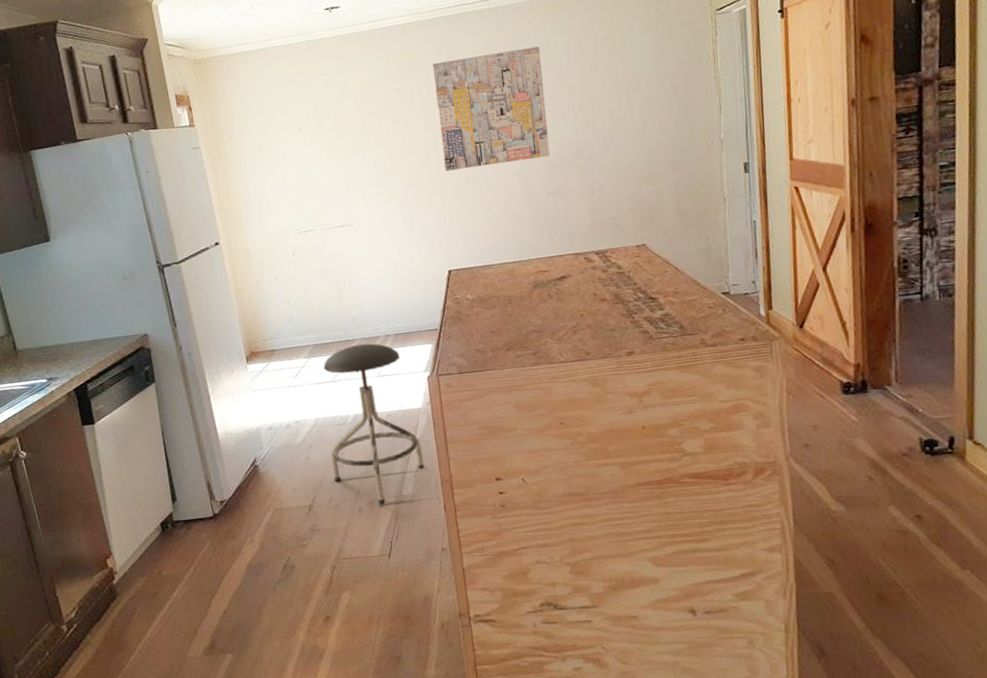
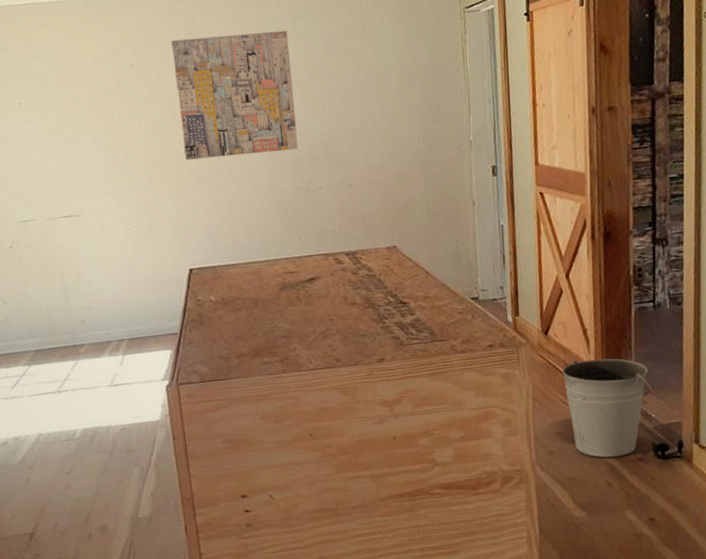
stool: present [323,343,425,505] -> none [46,349,164,530]
bucket: none [818,351,919,452] -> present [562,358,652,458]

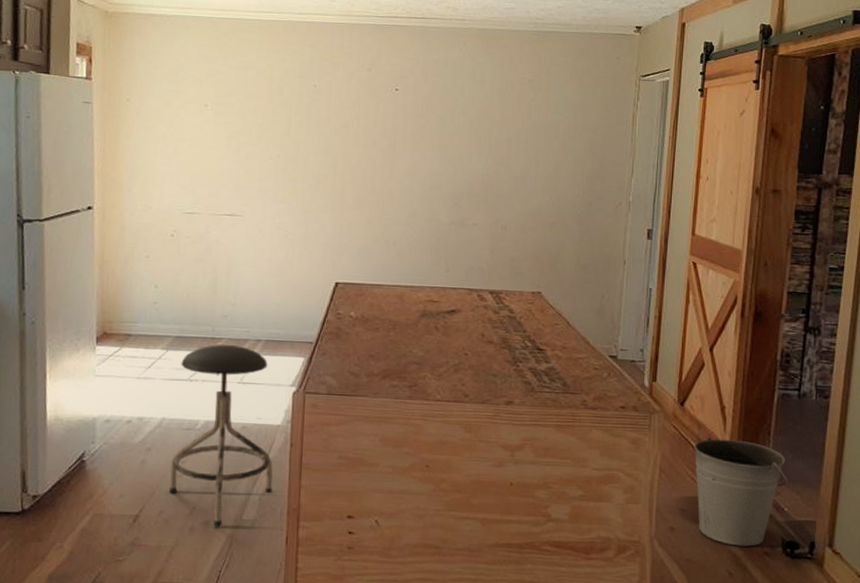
stool: none [46,349,164,530] -> present [168,345,273,527]
wall art: present [171,30,299,160] -> none [350,68,466,185]

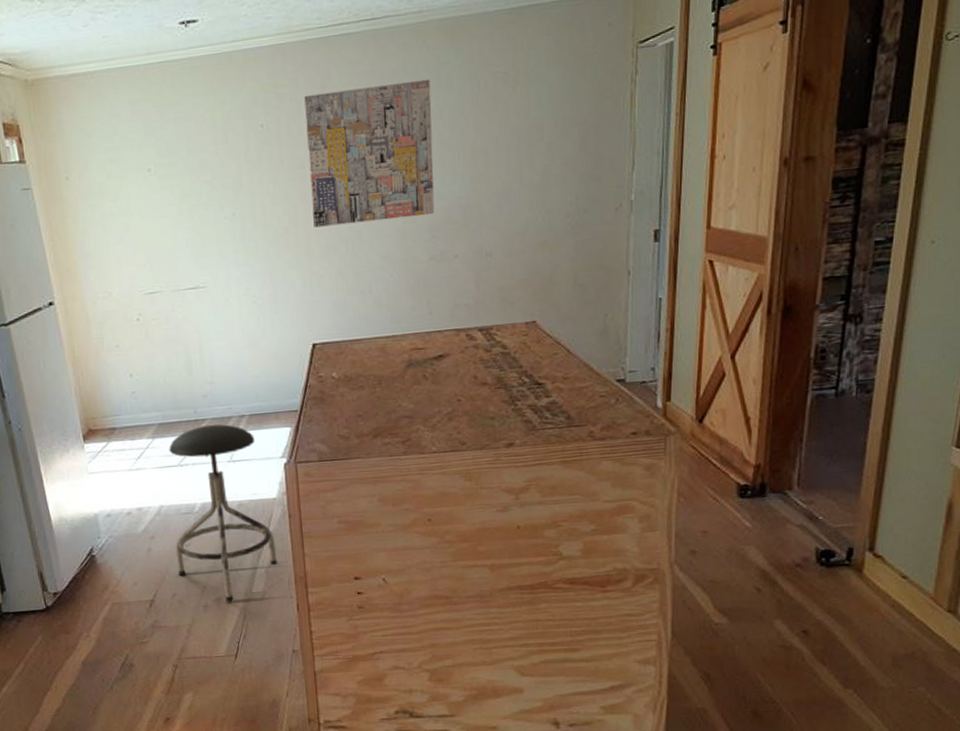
wall art: none [350,68,466,185] -> present [304,79,435,228]
bucket: present [694,435,787,547] -> none [715,450,822,562]

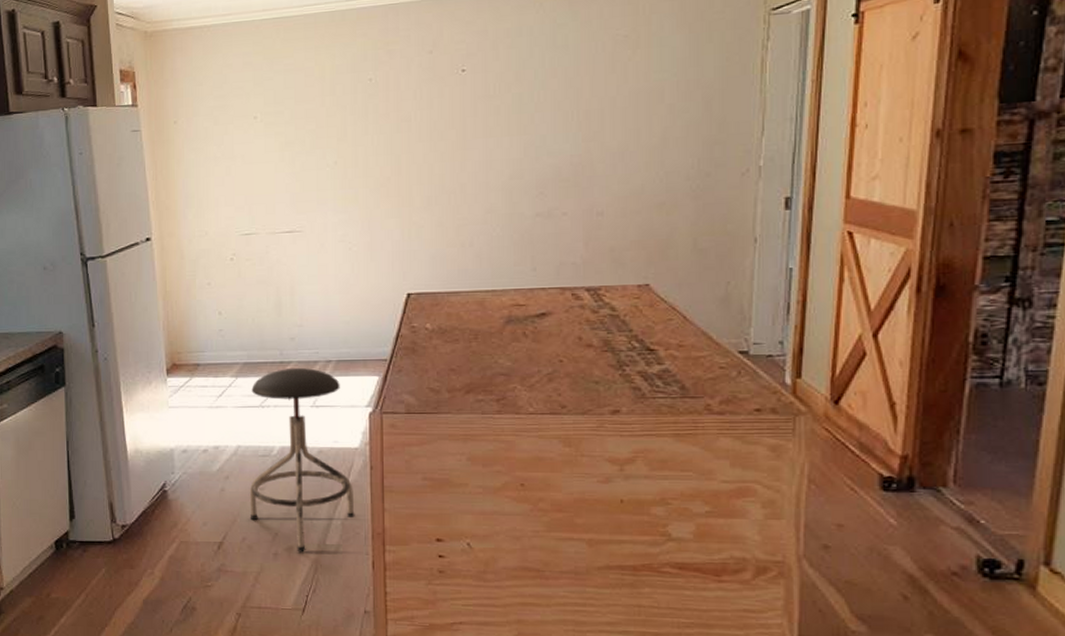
wall art: present [304,79,435,228] -> none [415,39,546,179]

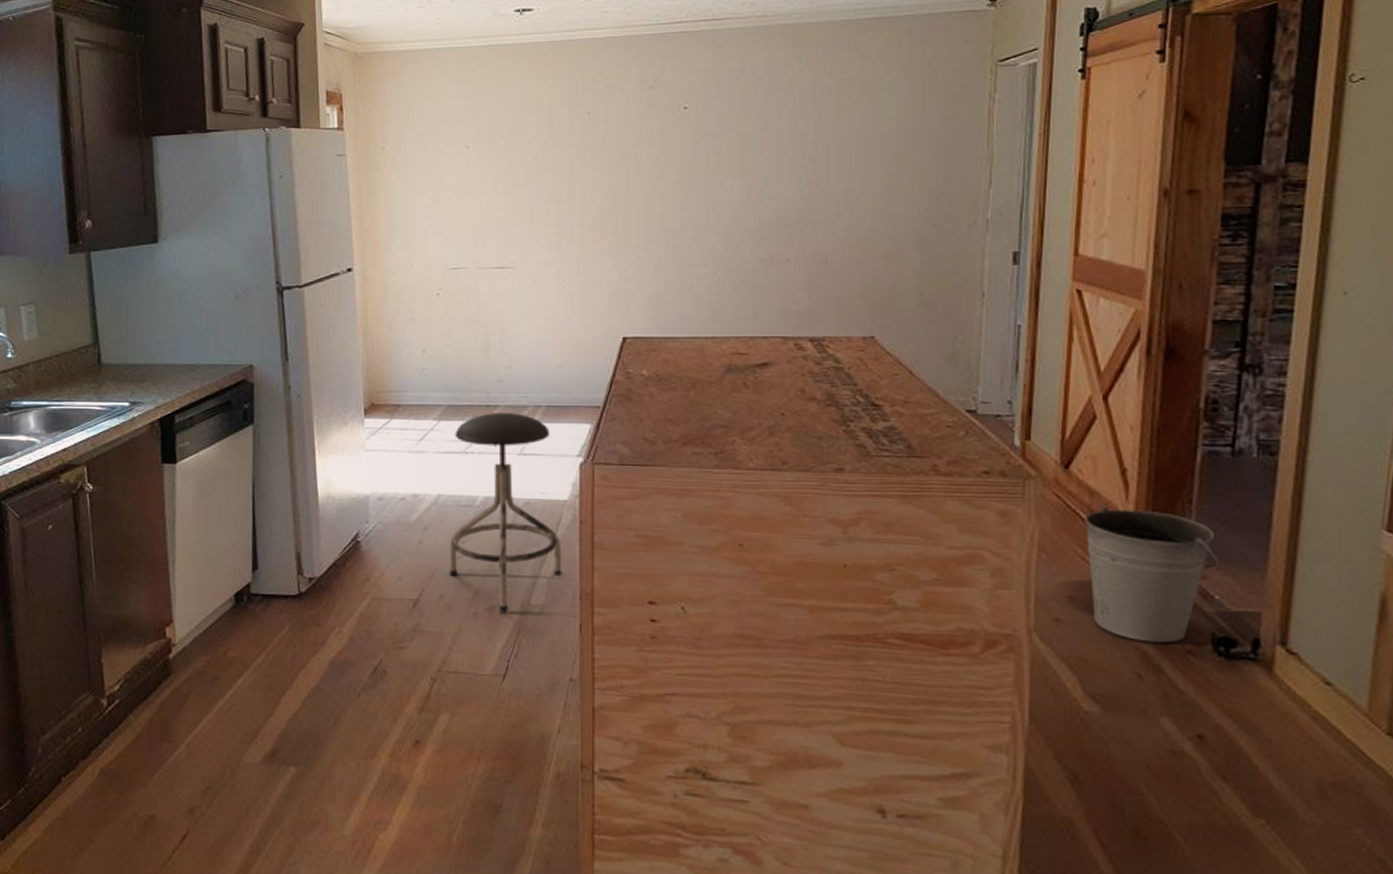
bucket: none [853,437,984,566] -> present [1084,504,1218,643]

